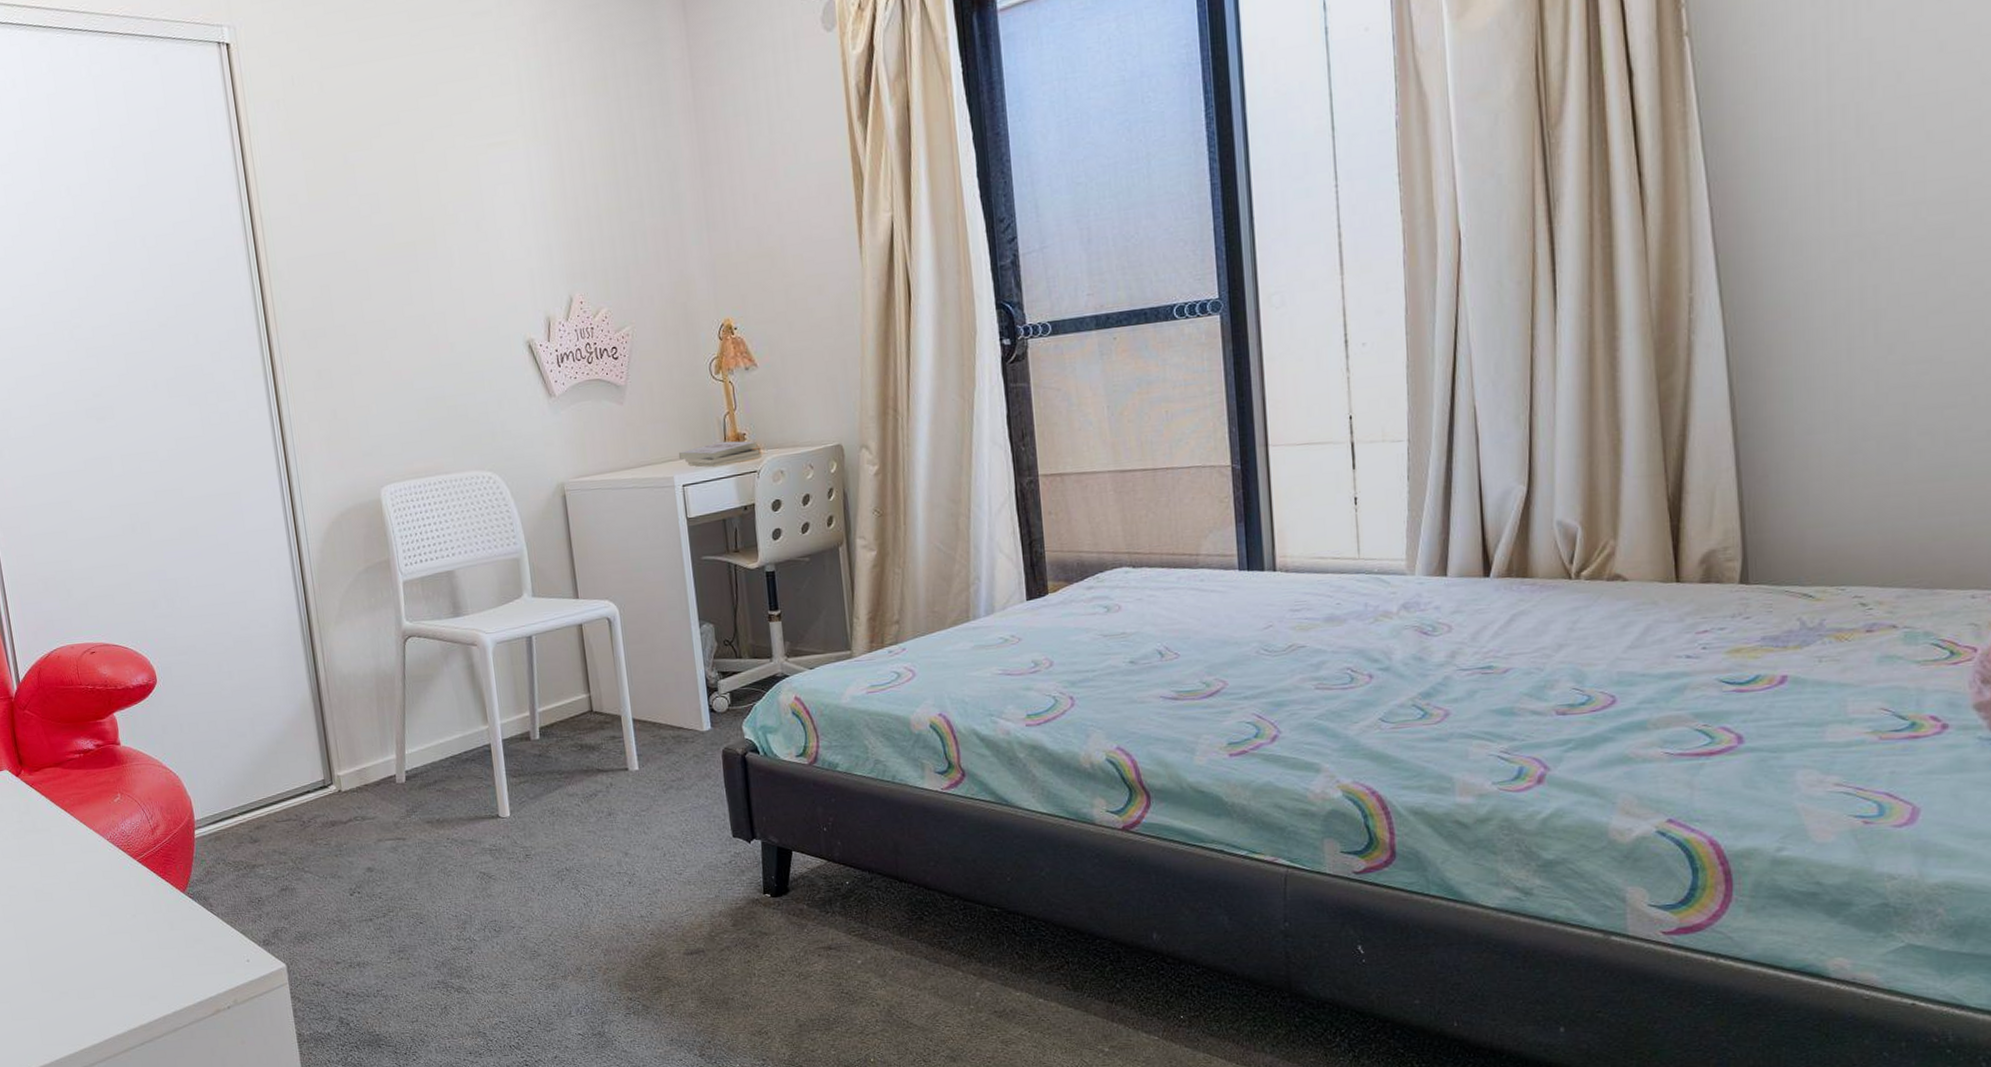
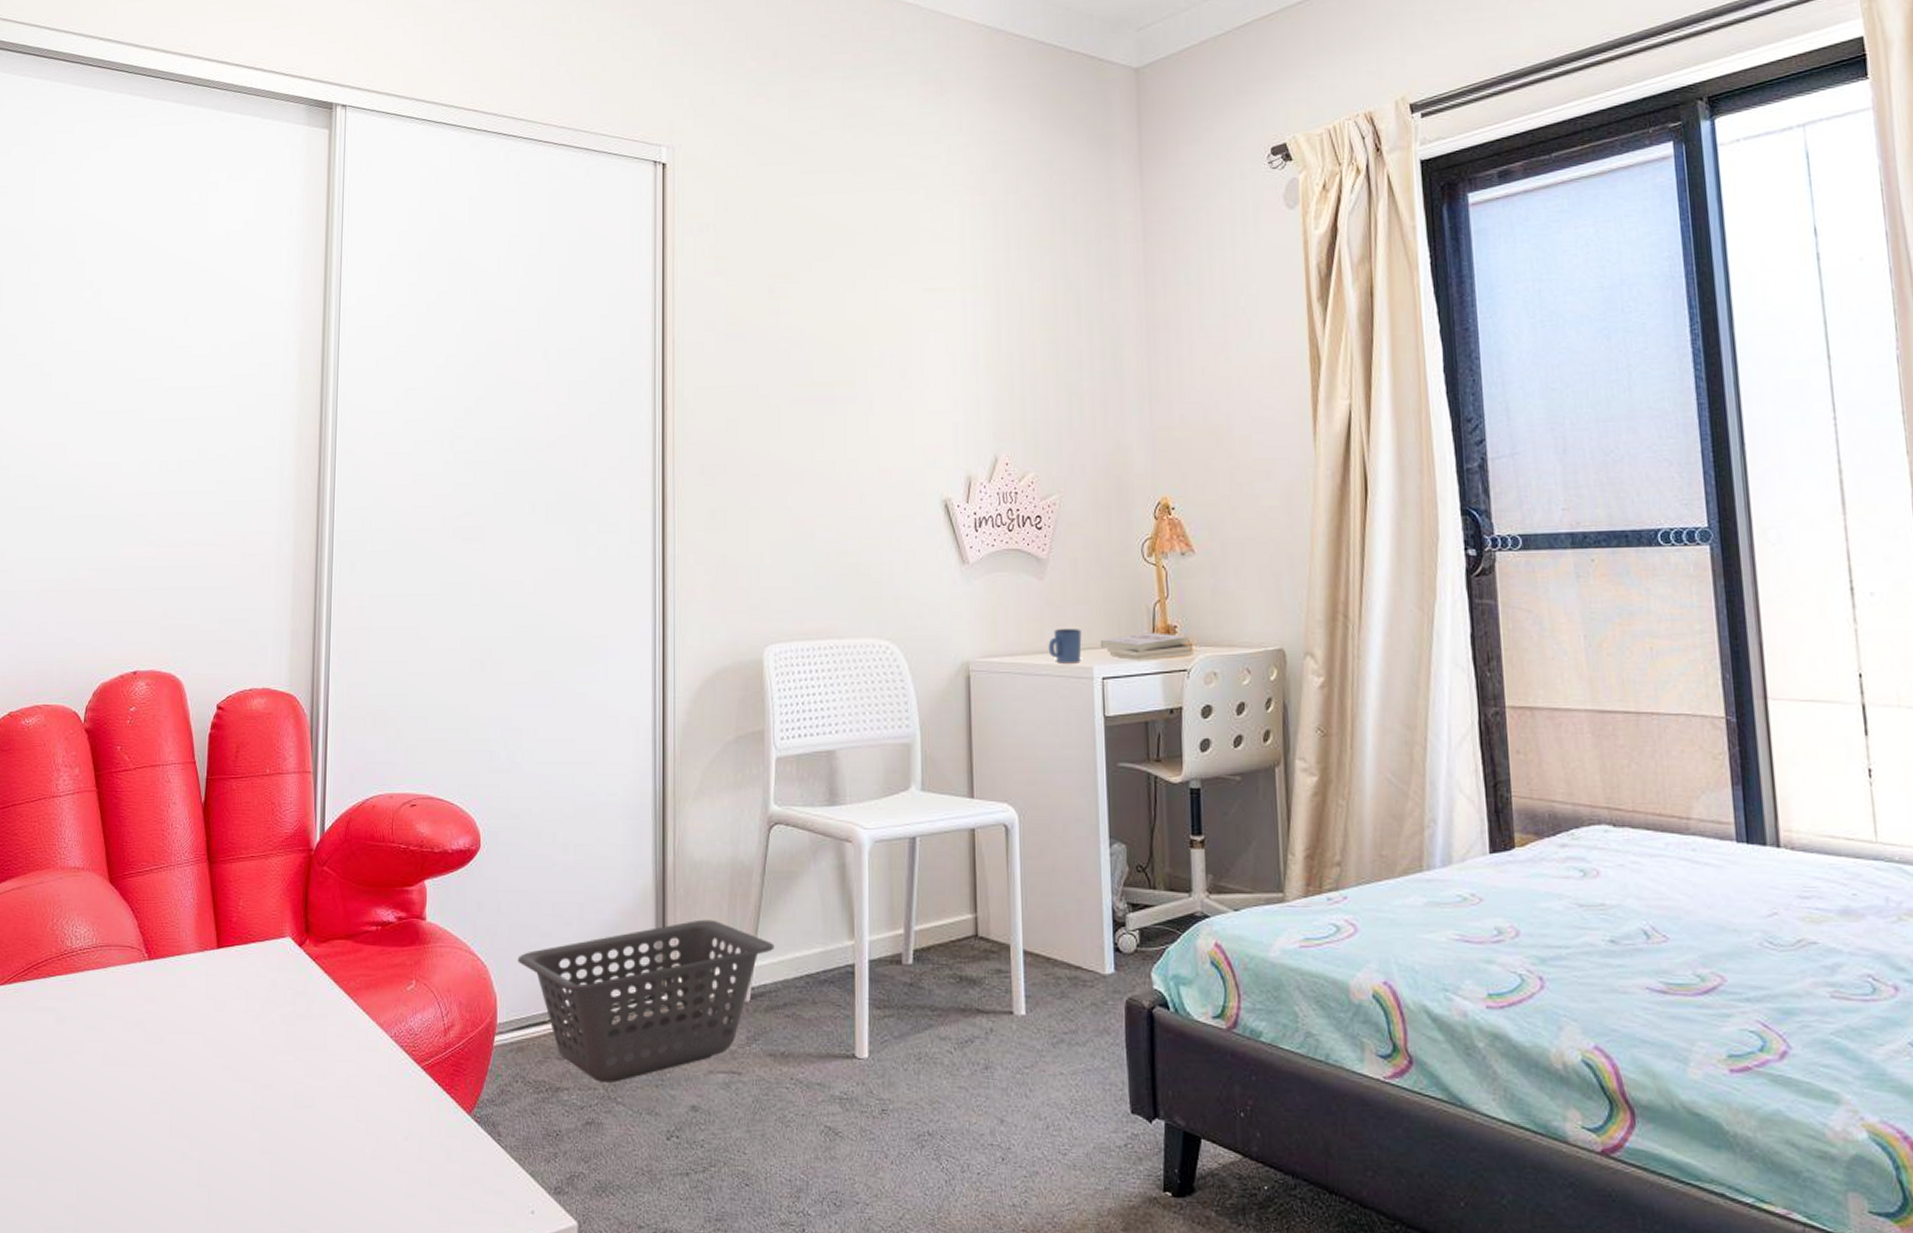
laundry basket: none [203,720,421,857] -> present [517,919,774,1083]
mug: none [632,445,663,478] -> present [1048,629,1082,665]

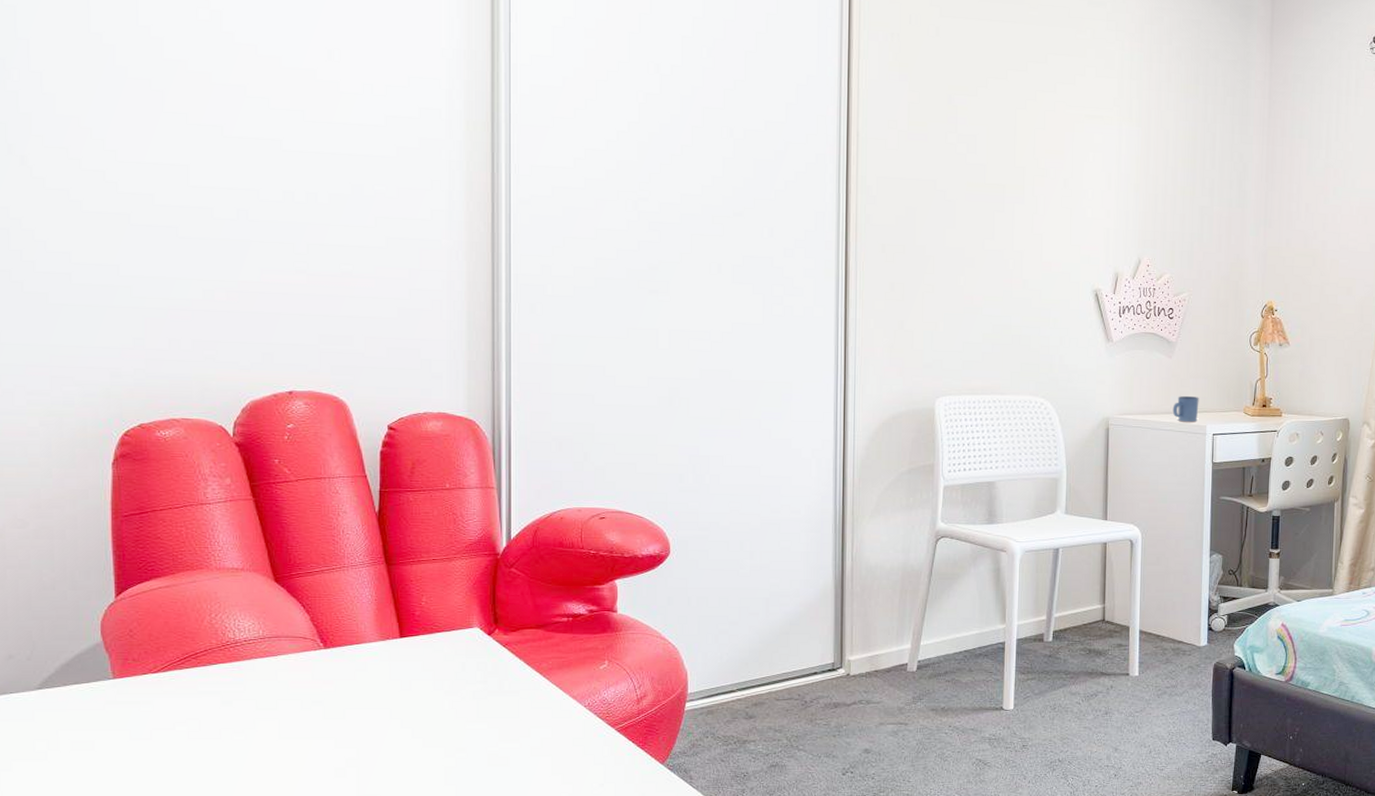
laundry basket: present [517,919,774,1083] -> none [707,610,938,735]
books: present [1101,632,1193,661] -> none [1214,402,1283,423]

